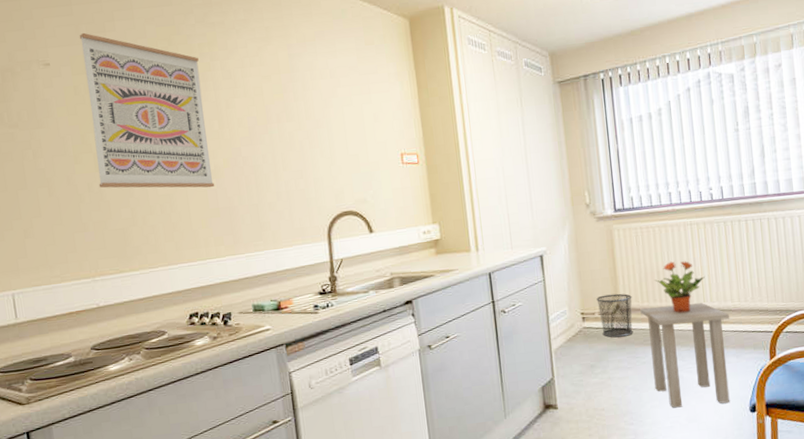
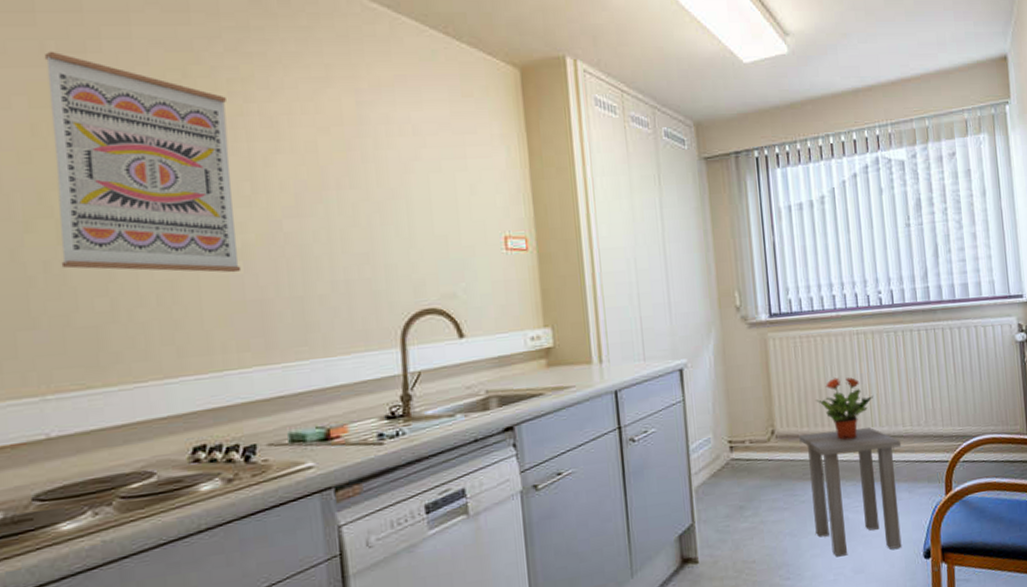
waste bin: present [596,293,633,338] -> none [747,416,791,472]

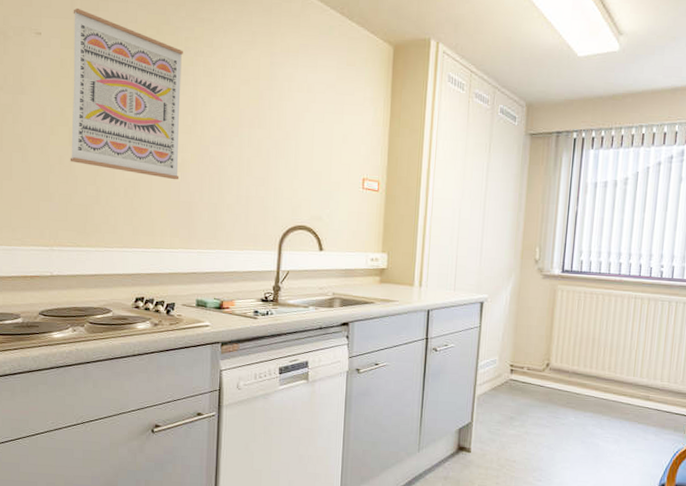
side table: present [799,426,902,557] -> none [569,372,657,478]
potted plant: present [816,377,873,440] -> none [589,331,639,384]

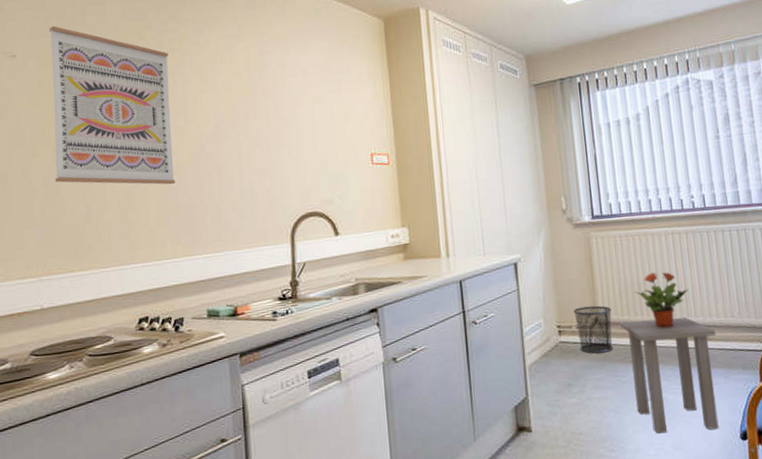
waste bin: none [527,351,564,396] -> present [573,305,613,354]
side table: none [569,372,657,478] -> present [620,316,719,434]
potted plant: none [589,331,639,384] -> present [635,272,688,328]

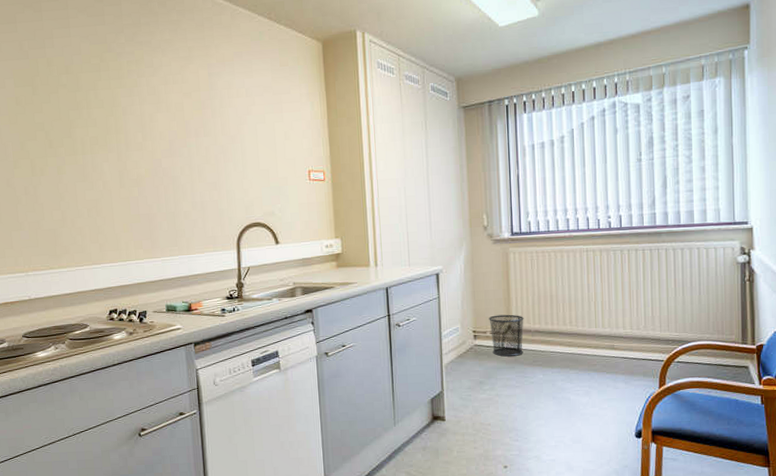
wall art: present [49,25,176,185] -> none [22,48,137,196]
side table: present [620,316,719,434] -> none [531,327,621,428]
potted plant: present [635,272,688,328] -> none [547,286,598,337]

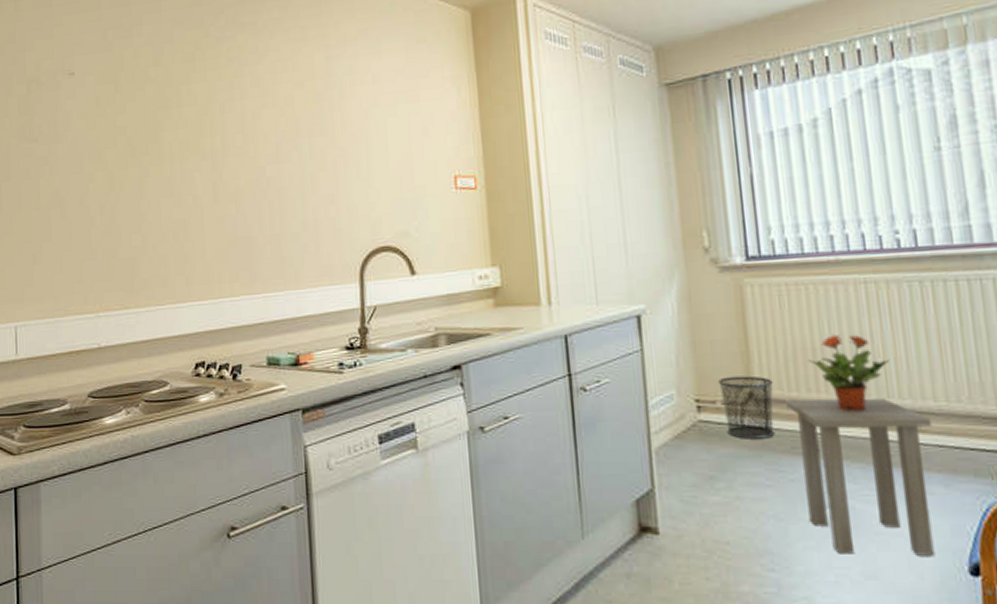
side table: none [531,327,621,428] -> present [786,397,935,556]
potted plant: none [547,286,598,337] -> present [808,334,889,412]

